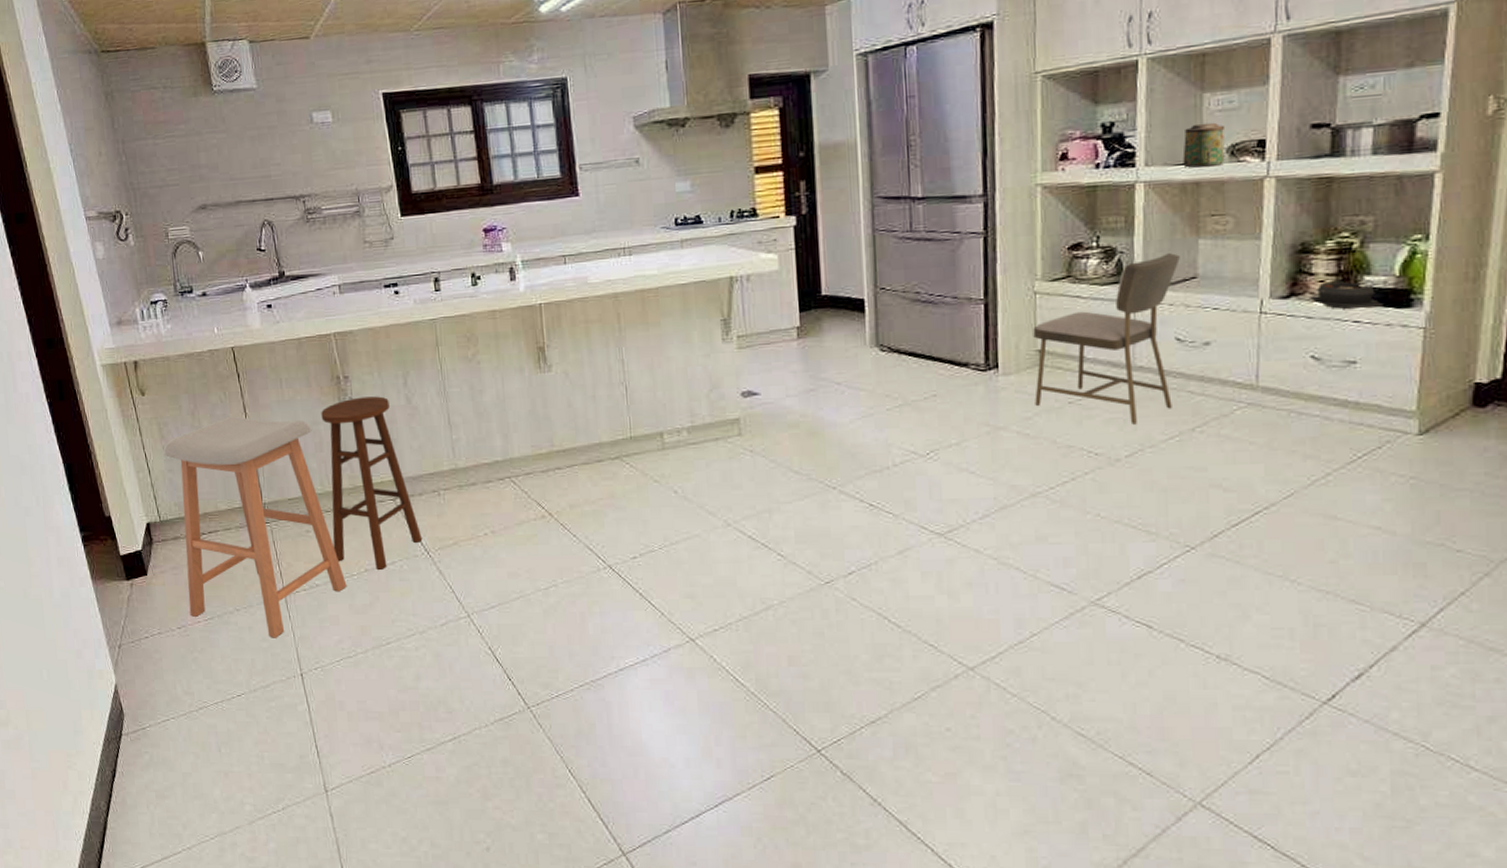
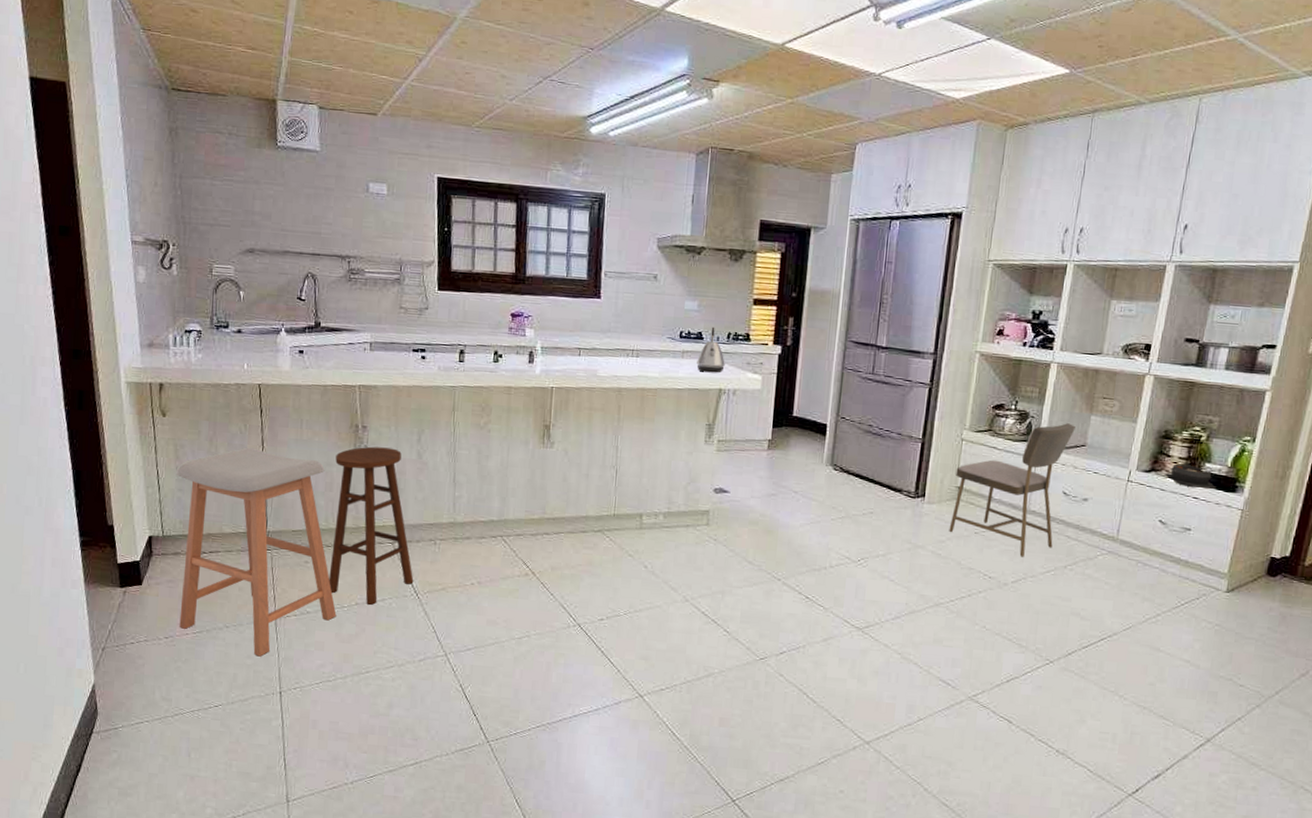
kettle: none [699,206,733,261] -> present [696,326,725,374]
canister: present [1182,122,1226,168] -> none [1088,323,1124,360]

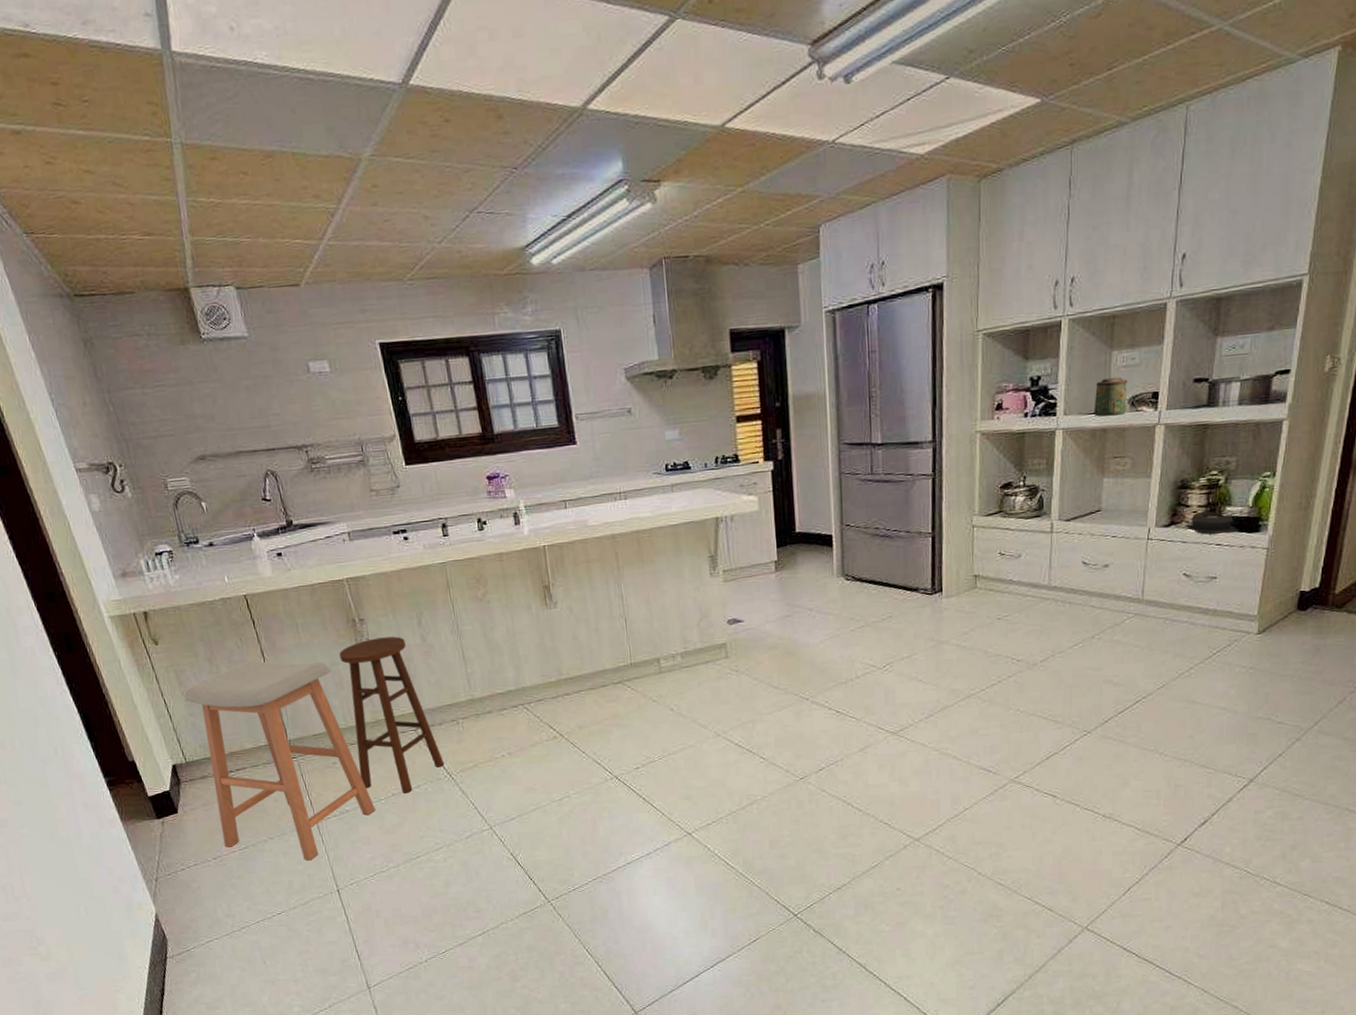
kettle: present [696,326,725,374] -> none [688,453,718,503]
dining chair: present [949,423,1075,557] -> none [971,490,1088,635]
canister: none [1088,323,1124,360] -> present [1094,376,1128,417]

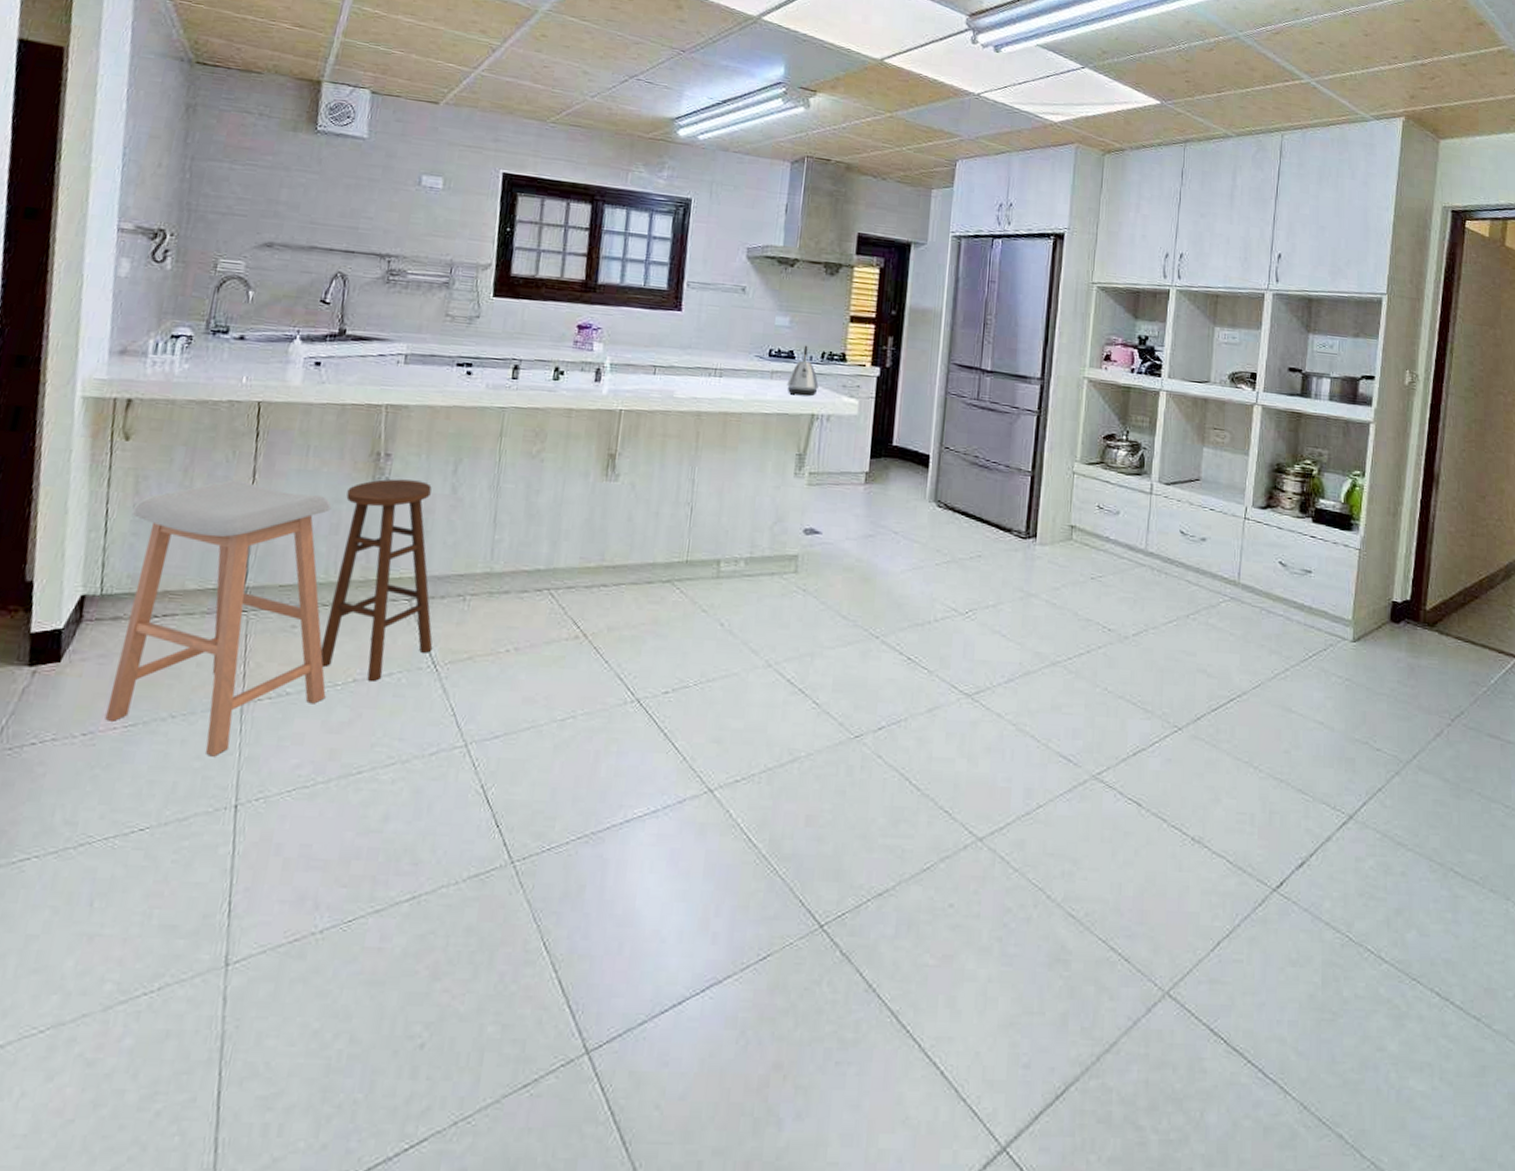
kettle: none [688,453,718,503] -> present [787,345,819,397]
canister: present [1094,376,1128,417] -> none [1196,350,1229,388]
casserole: present [1184,511,1239,535] -> none [1280,499,1332,528]

